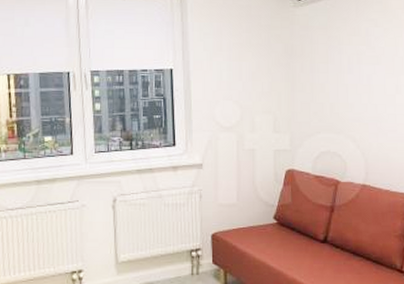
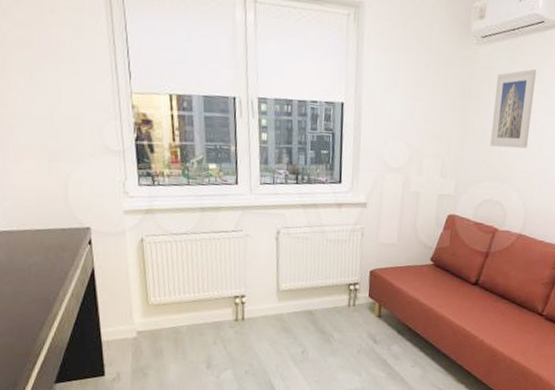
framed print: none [317,24,357,99] -> present [490,69,537,148]

